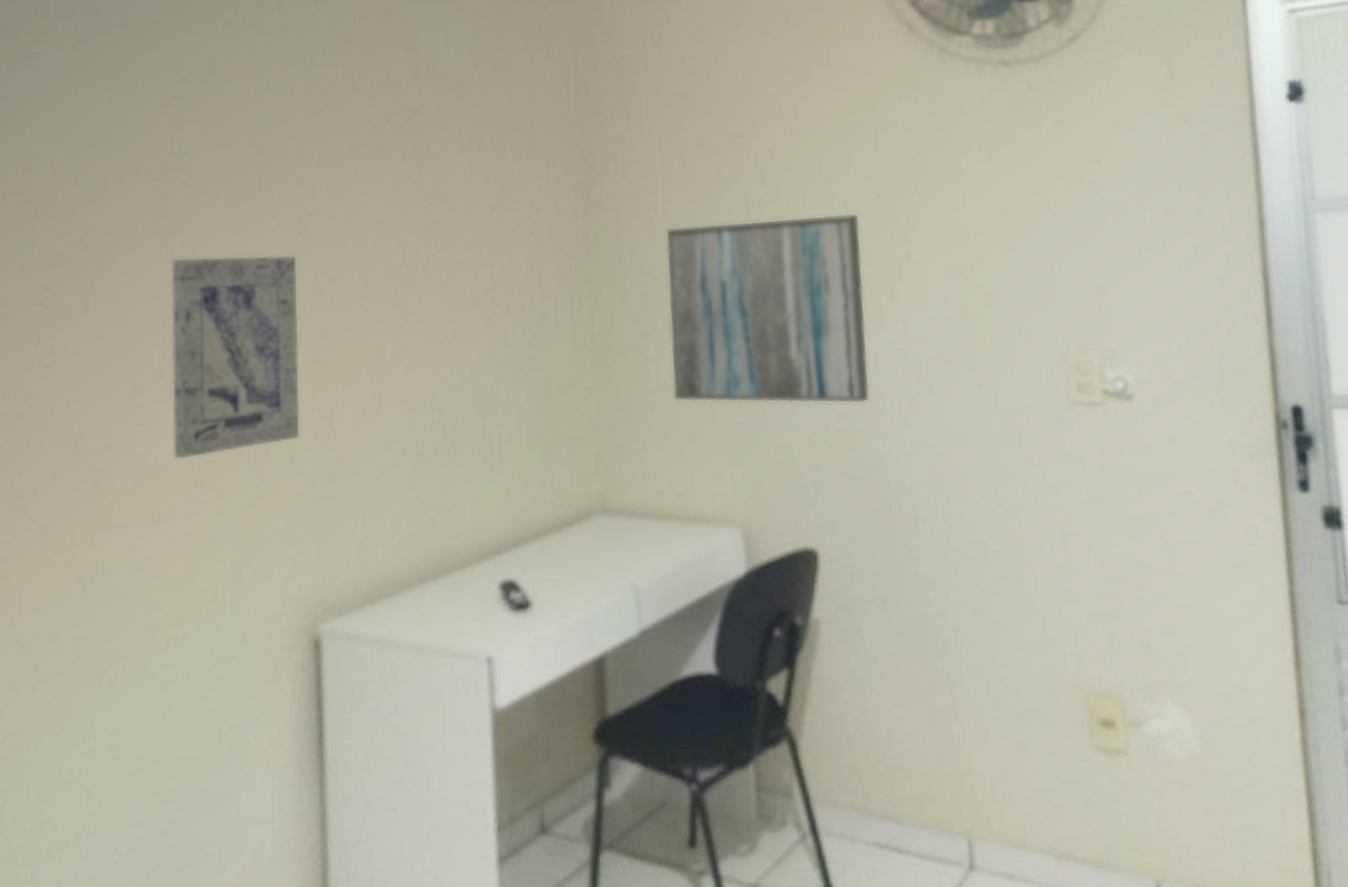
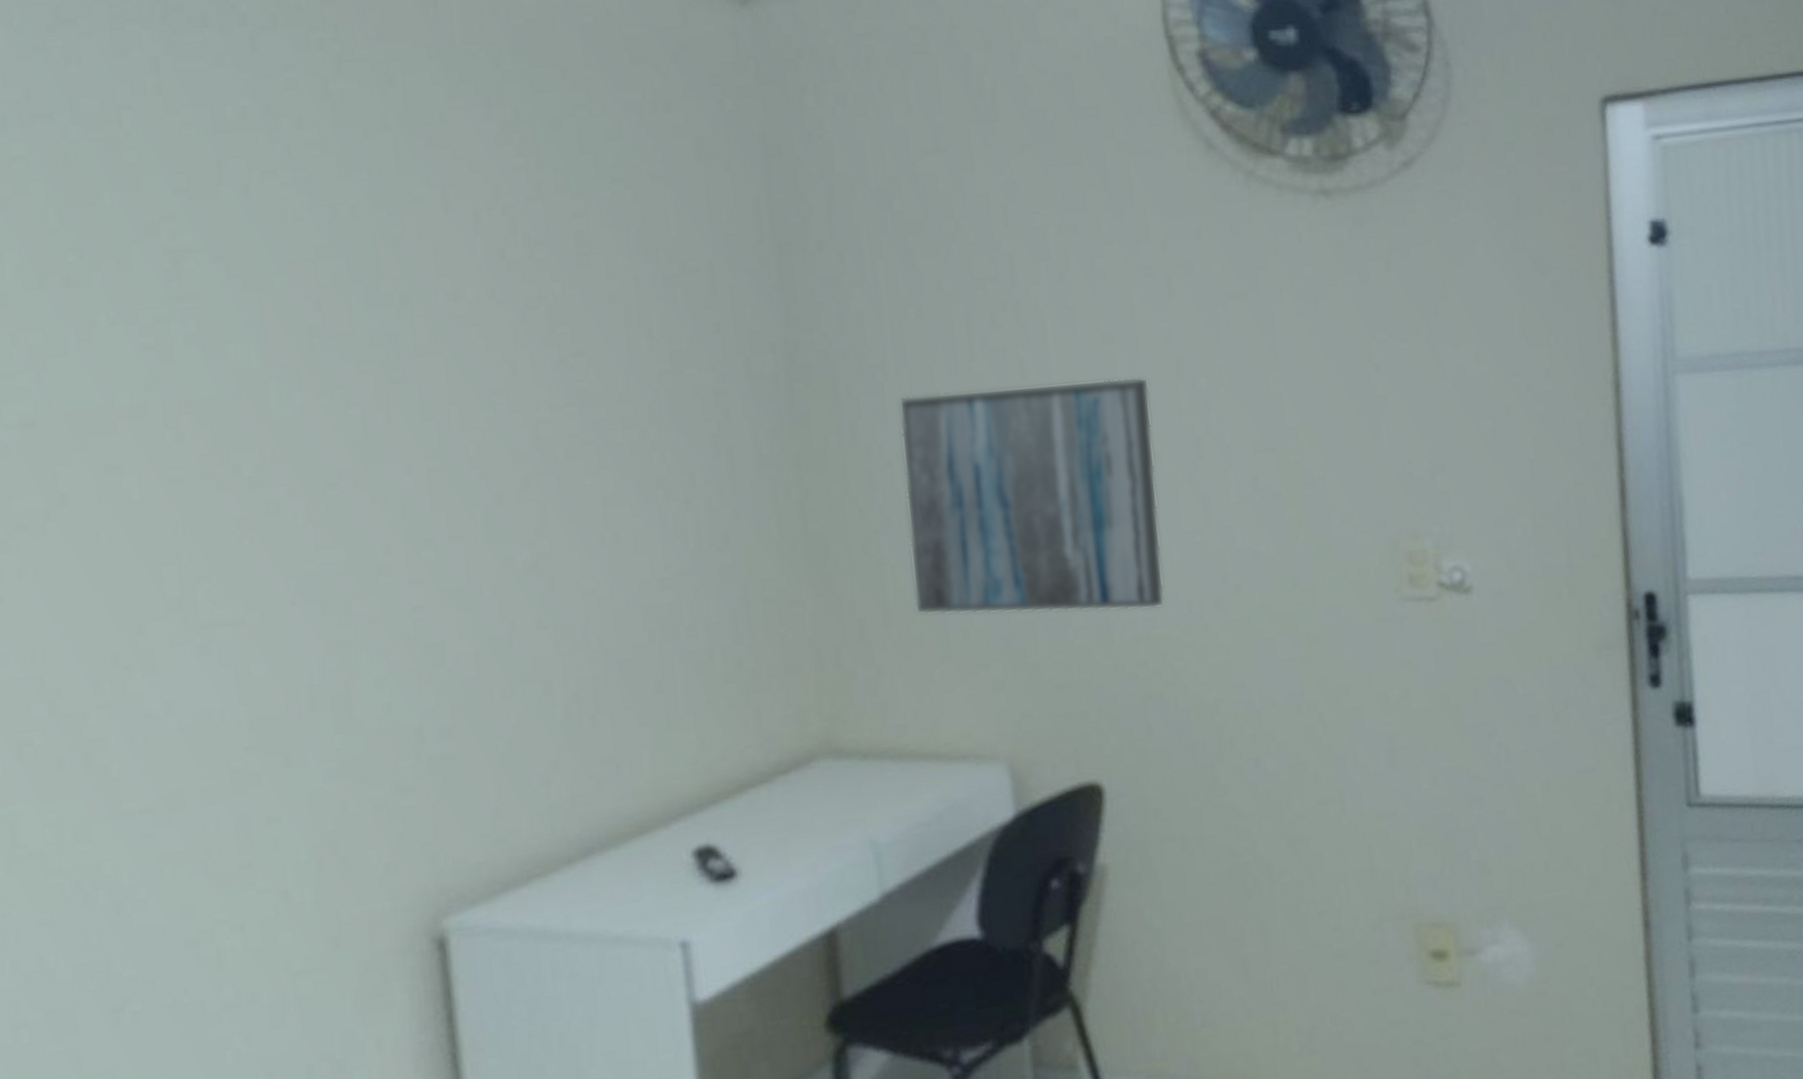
wall art: present [172,255,300,460] -> none [182,438,398,718]

